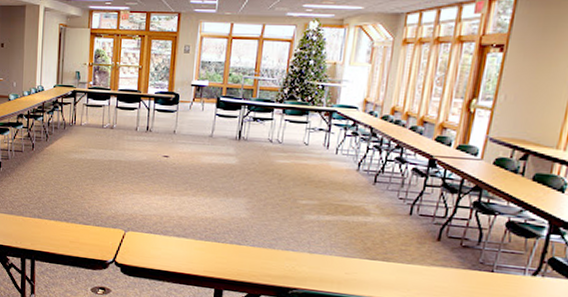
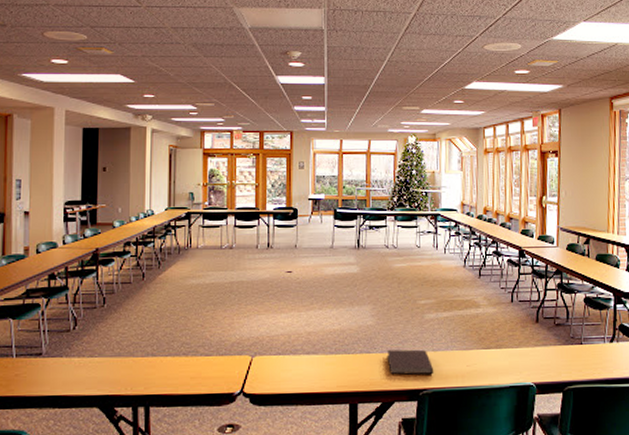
notebook: none [258,245,308,276] -> present [387,349,434,375]

